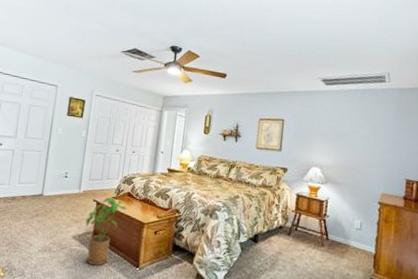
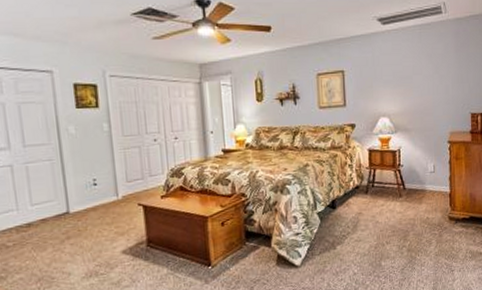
house plant: present [85,196,127,266] -> none [134,195,183,278]

